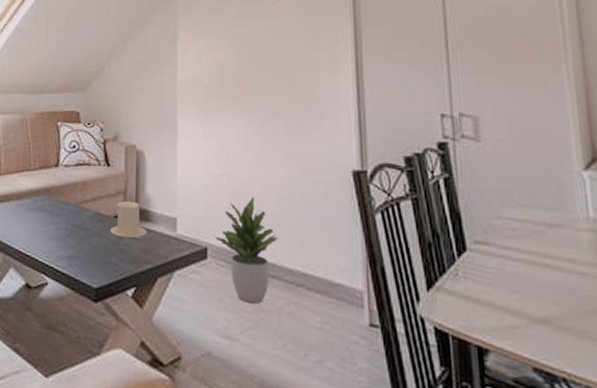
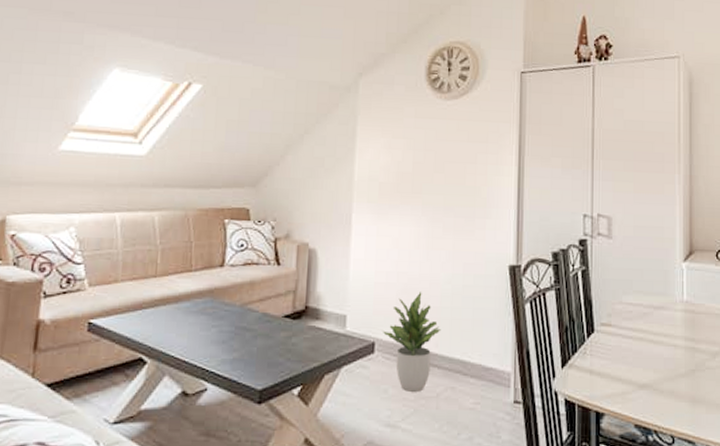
candle: present [110,201,146,239] -> none [278,300,315,338]

